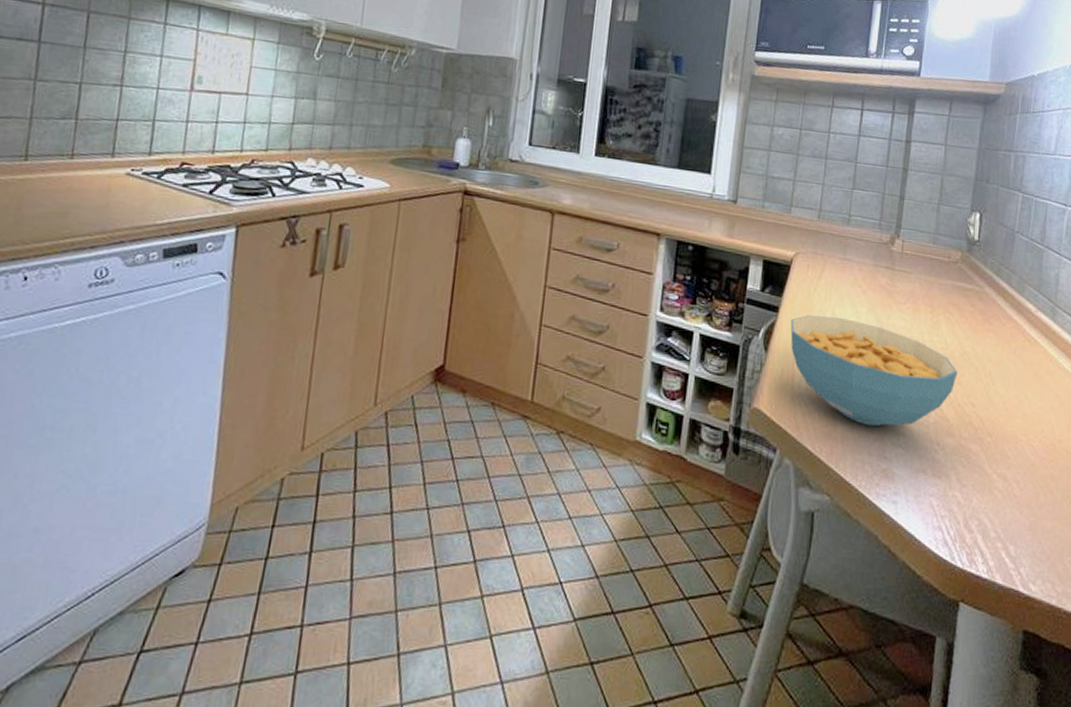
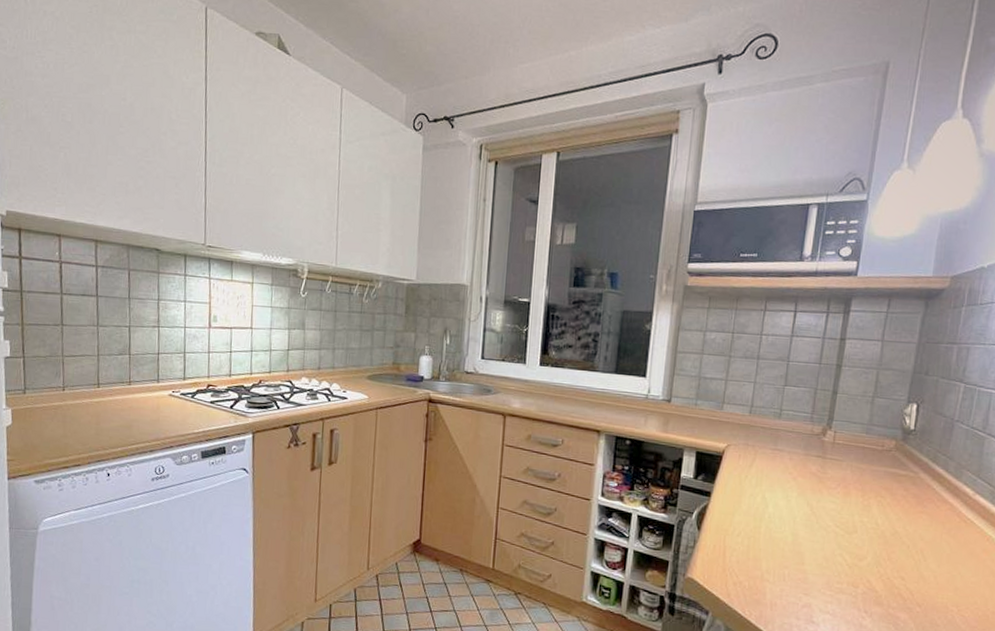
cereal bowl: present [790,315,958,426] -> none [722,499,888,595]

